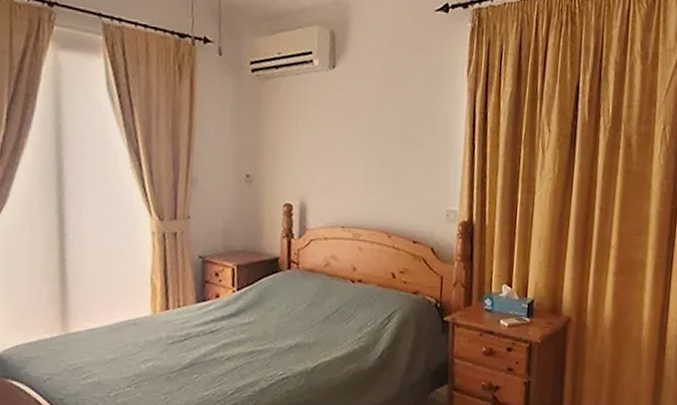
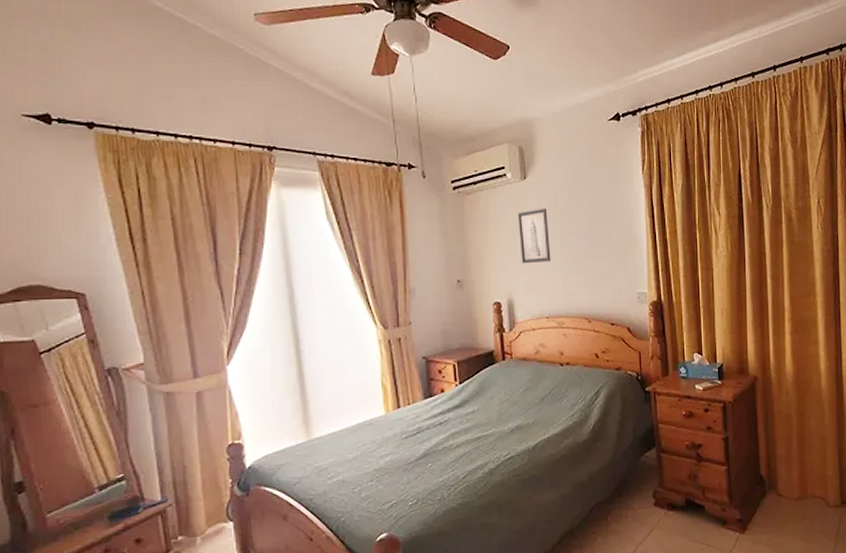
wall art: none [320,103,355,165] -> present [517,209,551,264]

